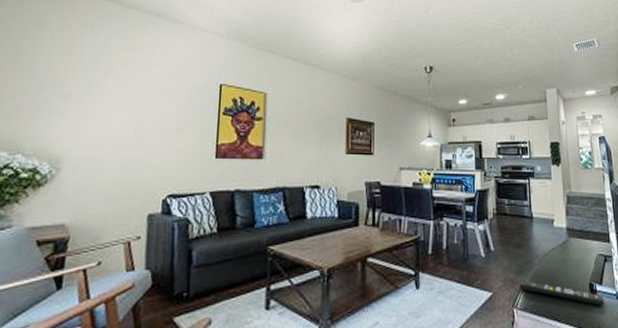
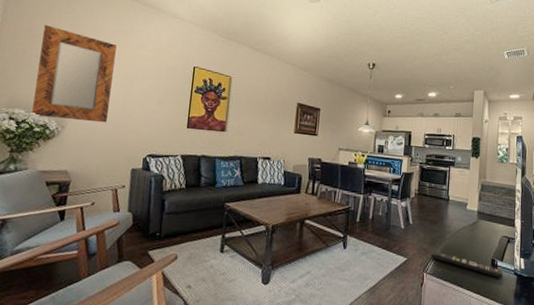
home mirror: none [17,47,124,160] -> present [32,25,117,123]

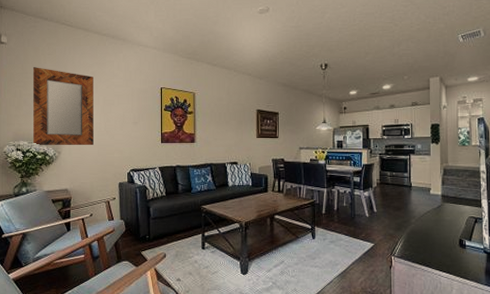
remote control: present [430,250,504,278] -> none [397,235,473,257]

